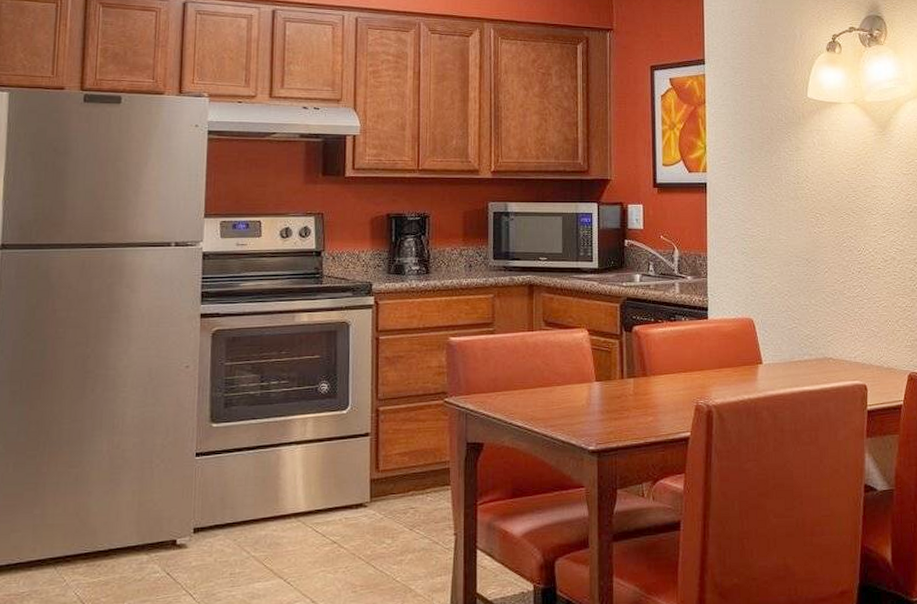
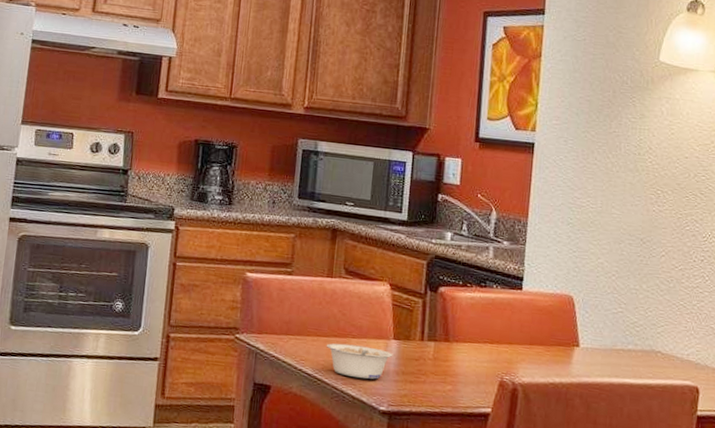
legume: none [533,392,597,423] -> present [326,343,393,379]

